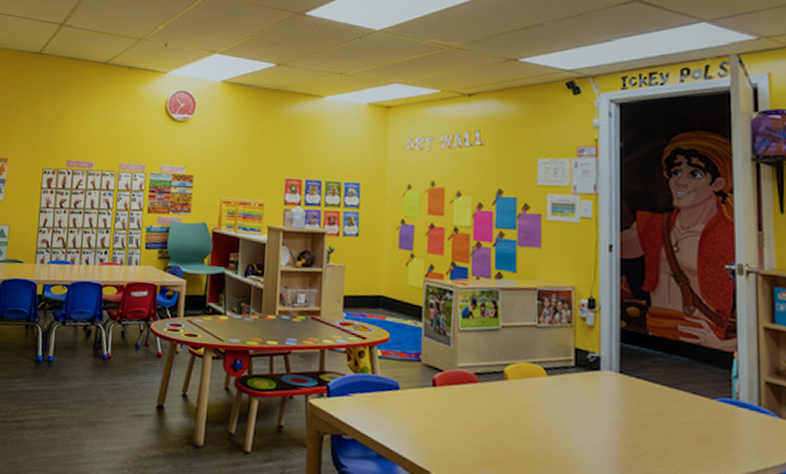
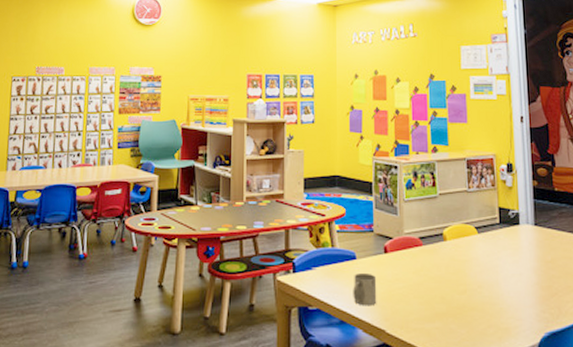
mug: none [393,405,422,443] -> present [353,272,377,306]

